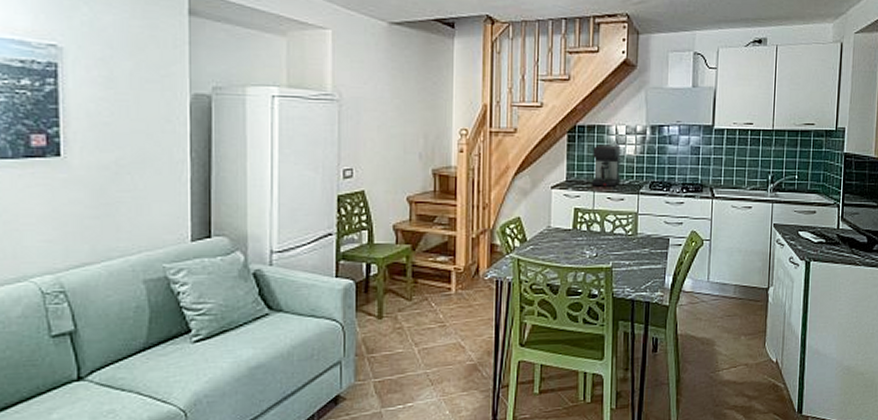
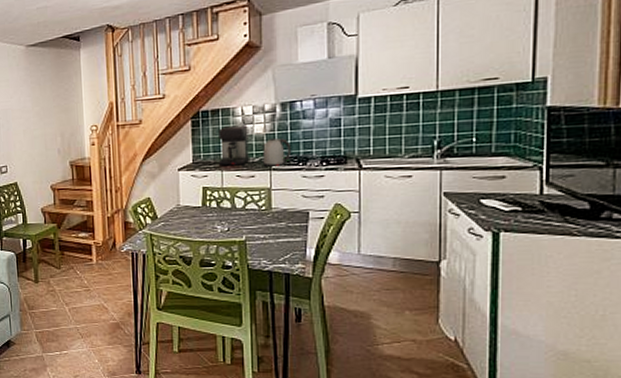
kettle: none [632,162,658,192] -> present [263,138,292,168]

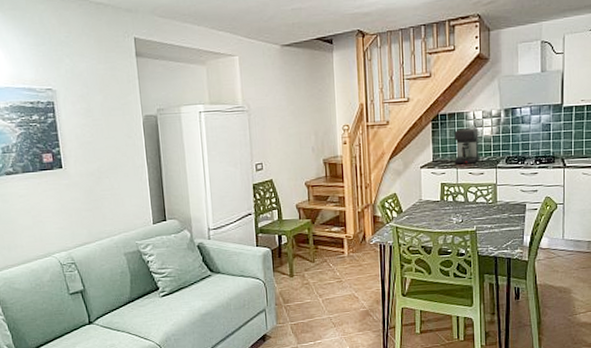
kettle: present [263,138,292,168] -> none [490,140,513,166]

